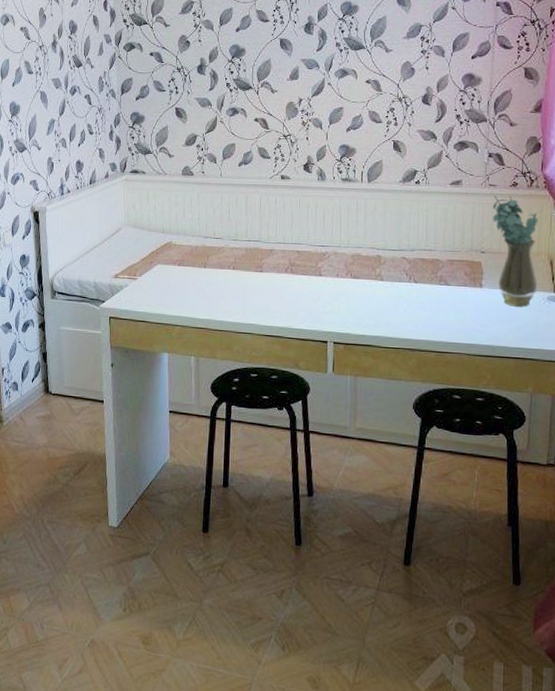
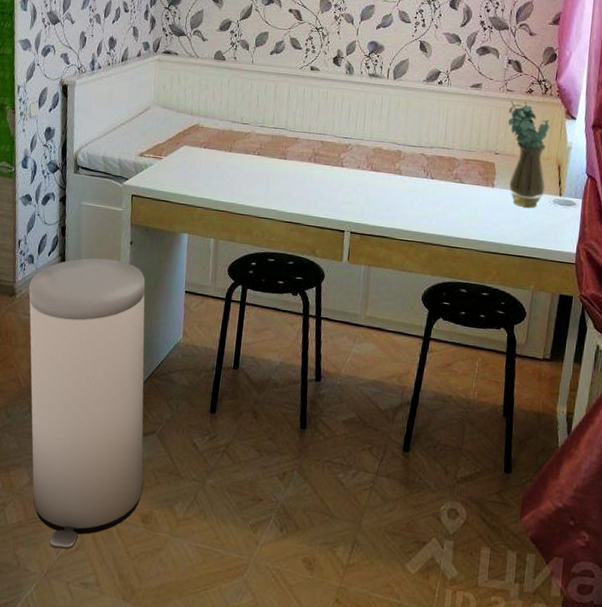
pedal bin: none [15,382,141,673] -> present [29,257,146,550]

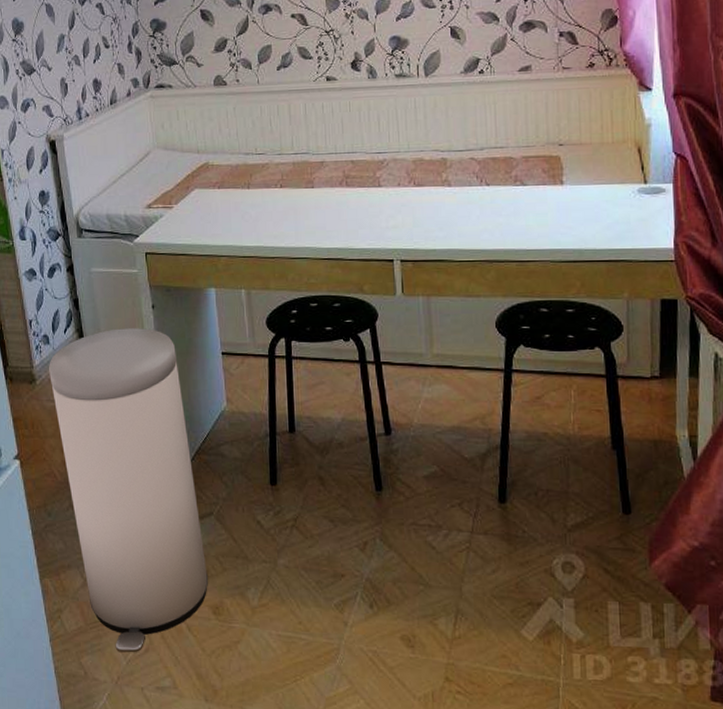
vase: present [508,101,550,208] -> none [568,79,626,203]

